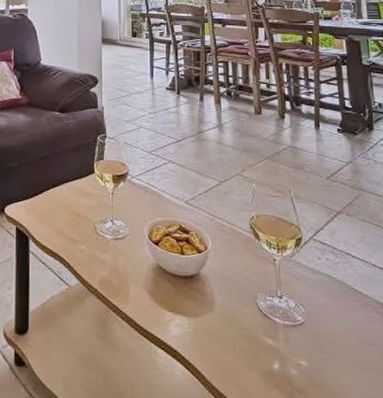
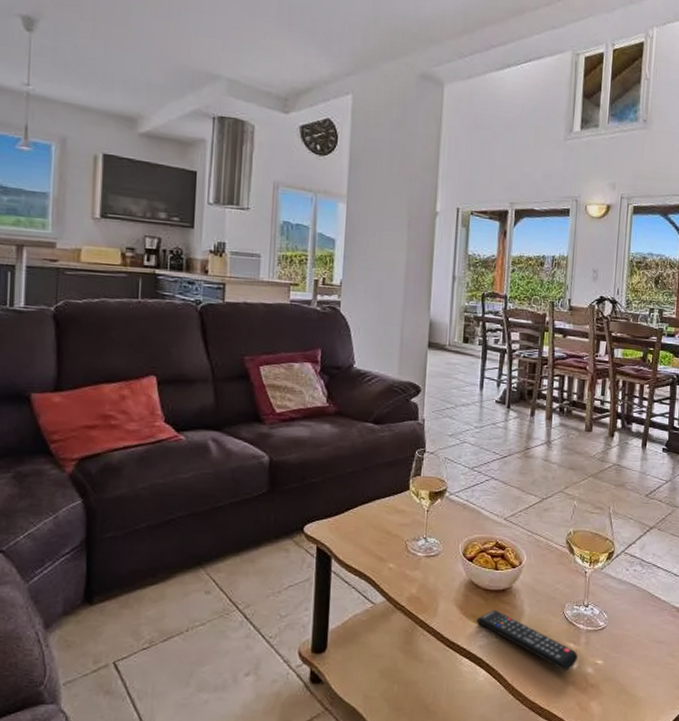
remote control: none [168,297,278,371] -> present [476,610,578,671]

